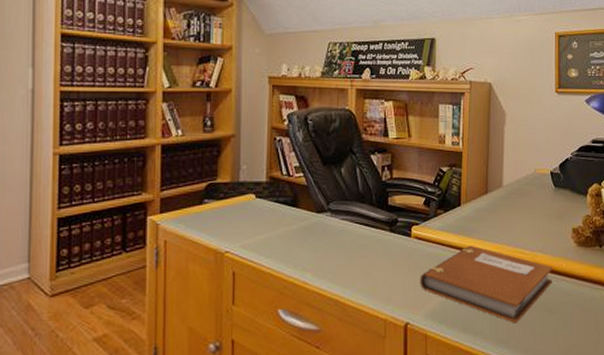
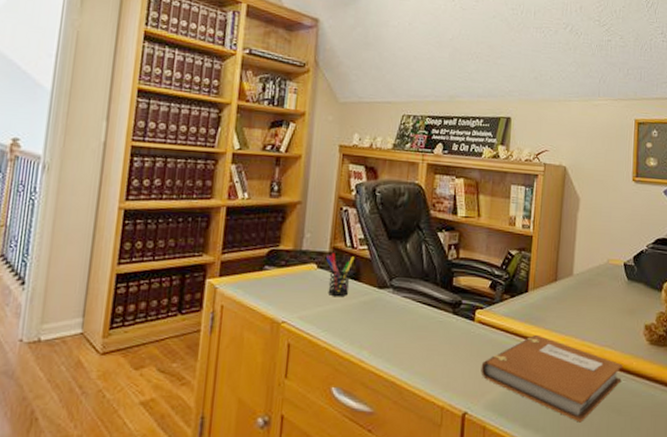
pen holder: none [264,182,292,224] -> present [326,253,355,297]

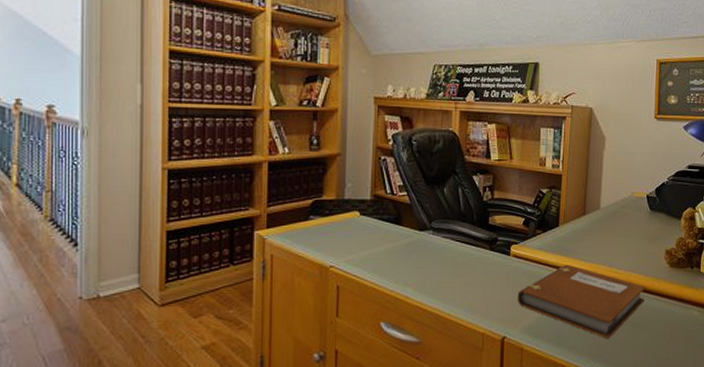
pen holder: present [326,253,355,297] -> none [368,200,395,241]

